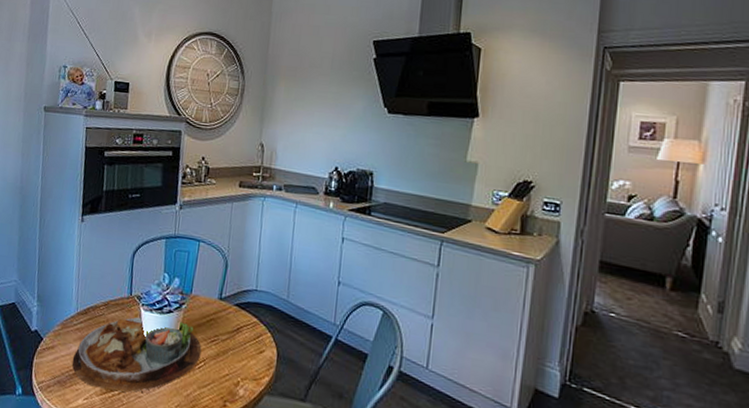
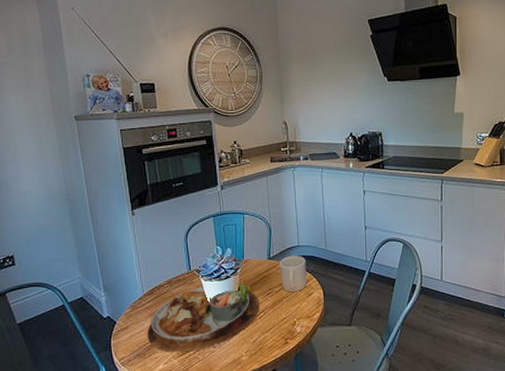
mug: none [229,300,263,346] -> present [279,255,307,293]

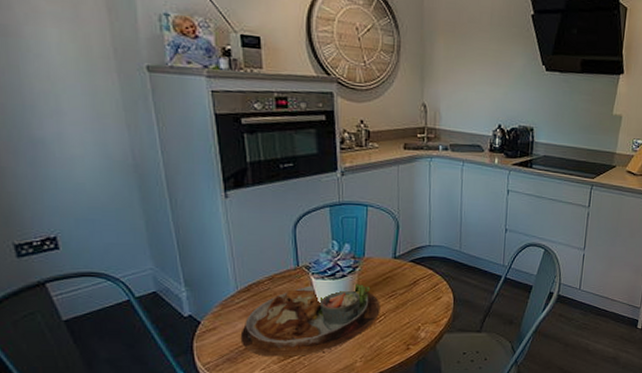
mug: present [279,255,307,293] -> none [405,255,437,296]

